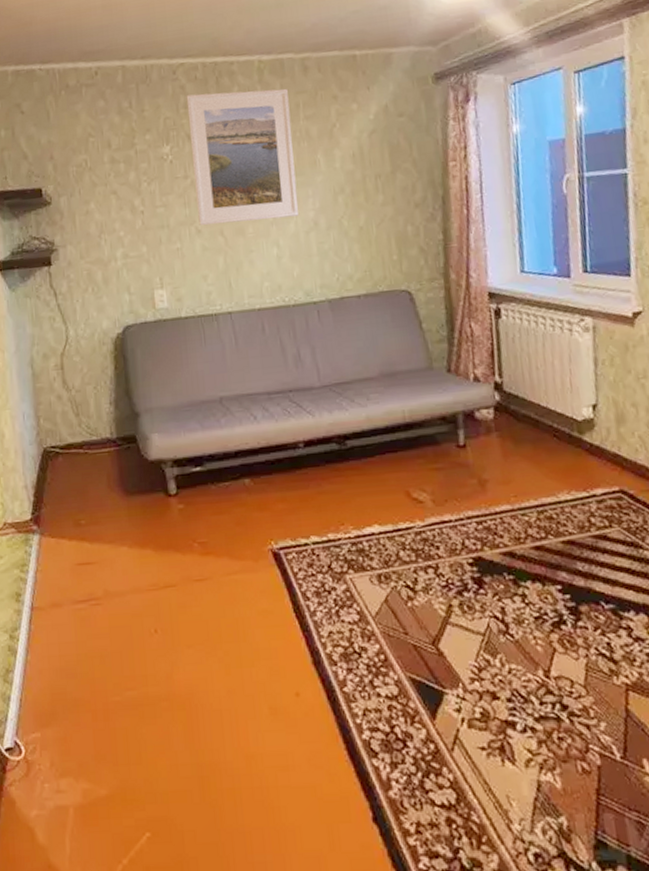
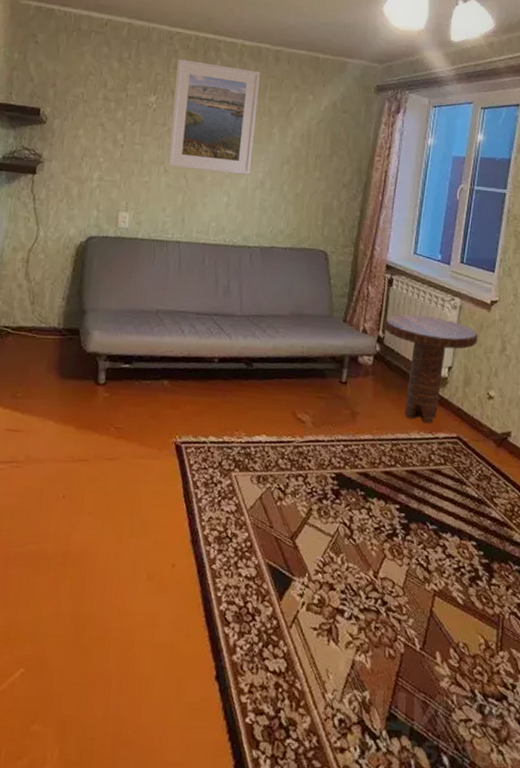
side table: none [499,346,625,479] -> present [384,314,479,423]

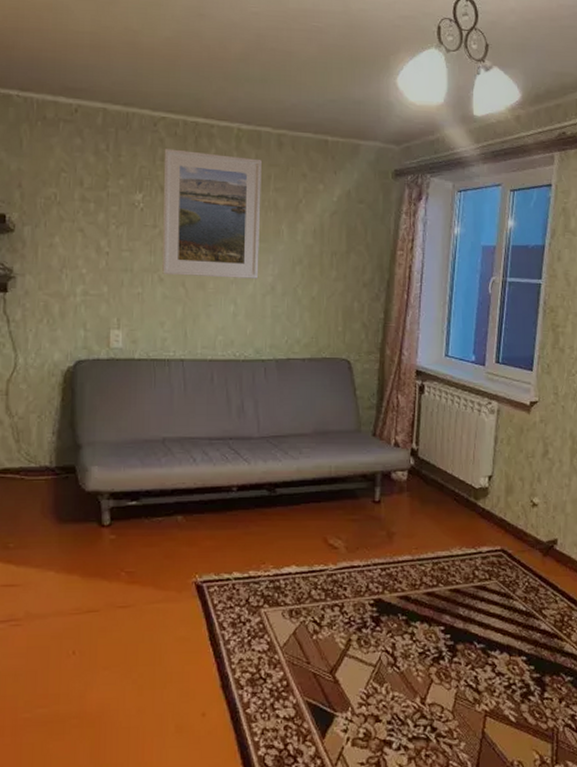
side table: present [384,314,479,423] -> none [417,422,519,538]

